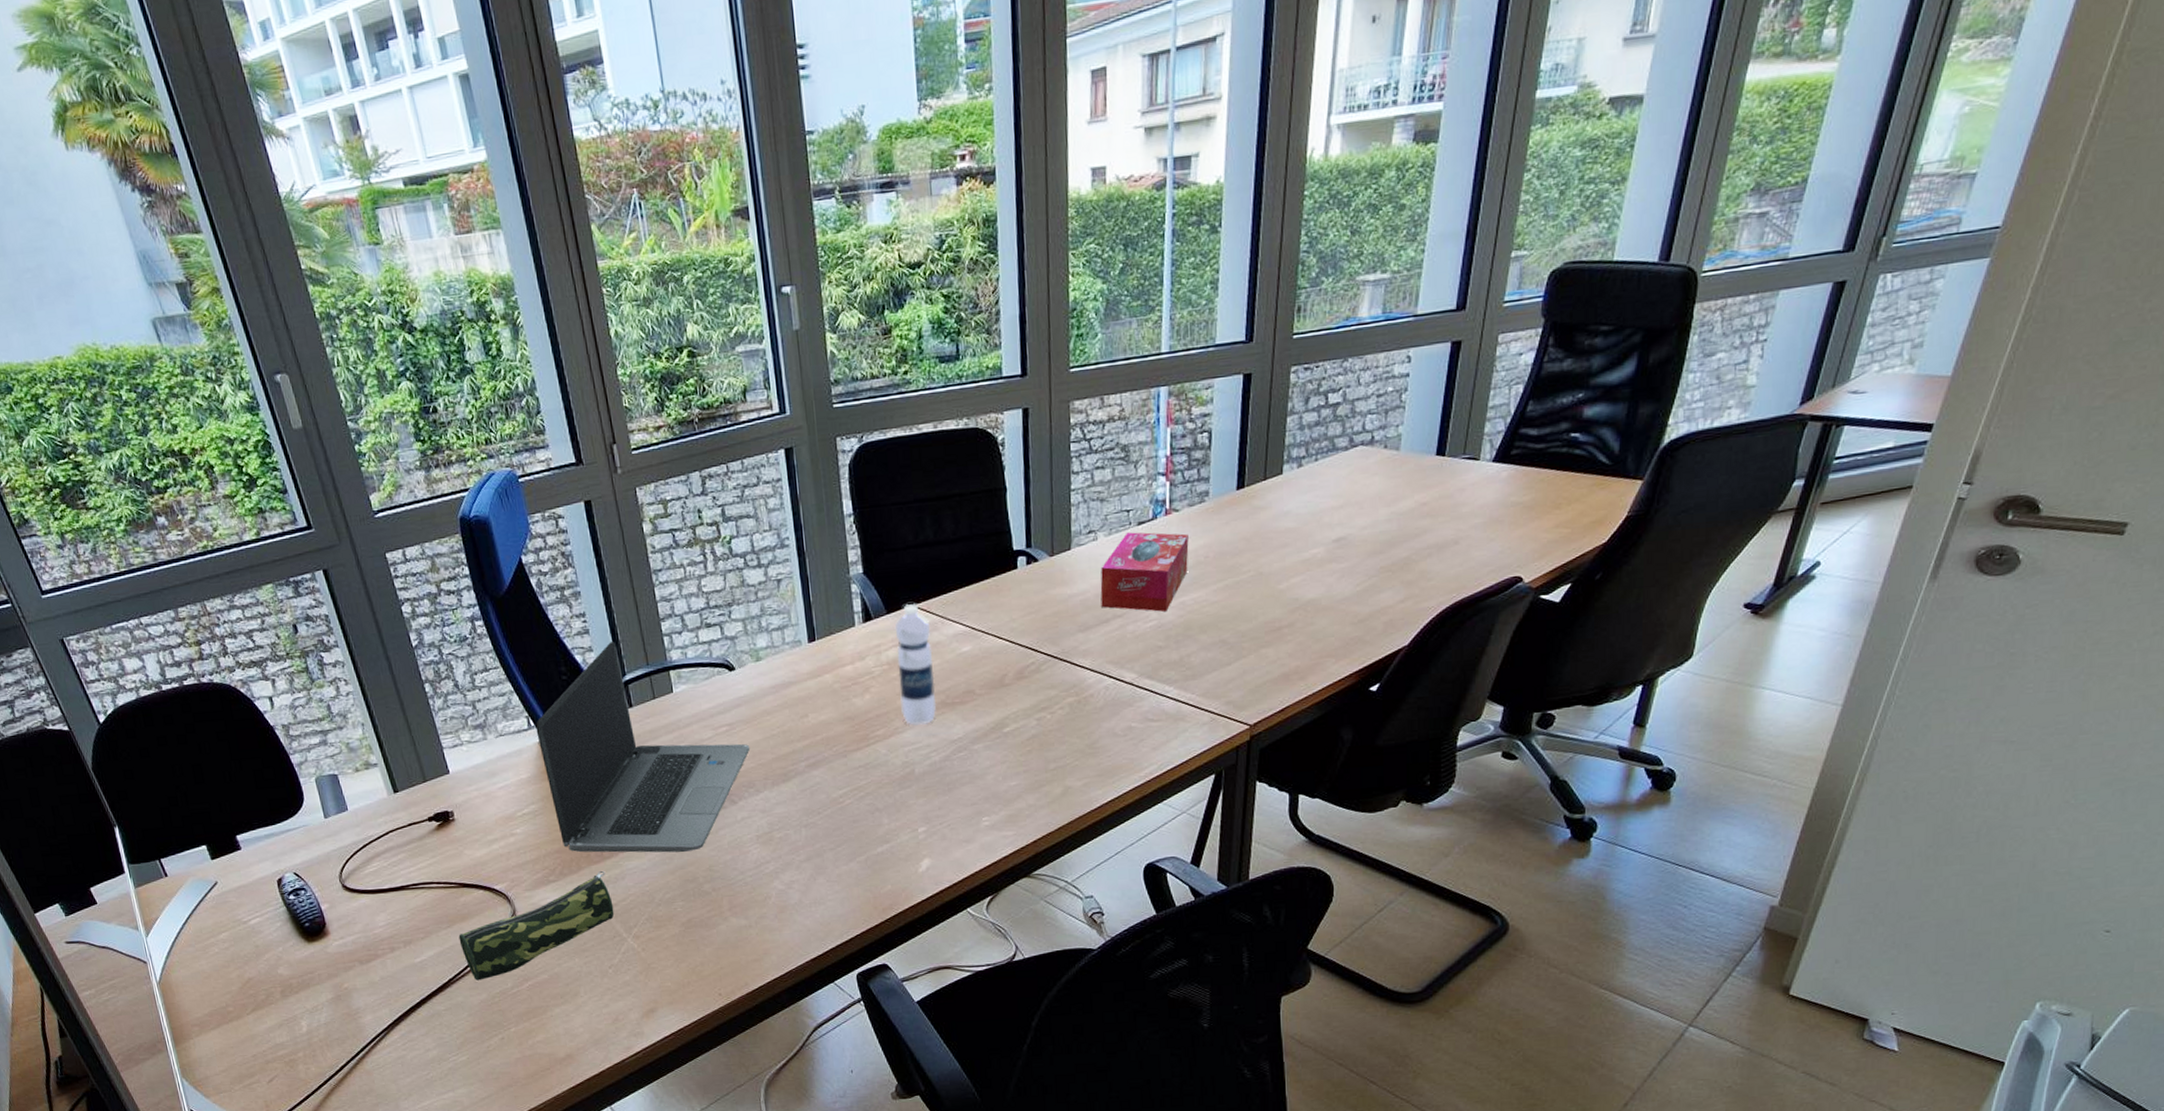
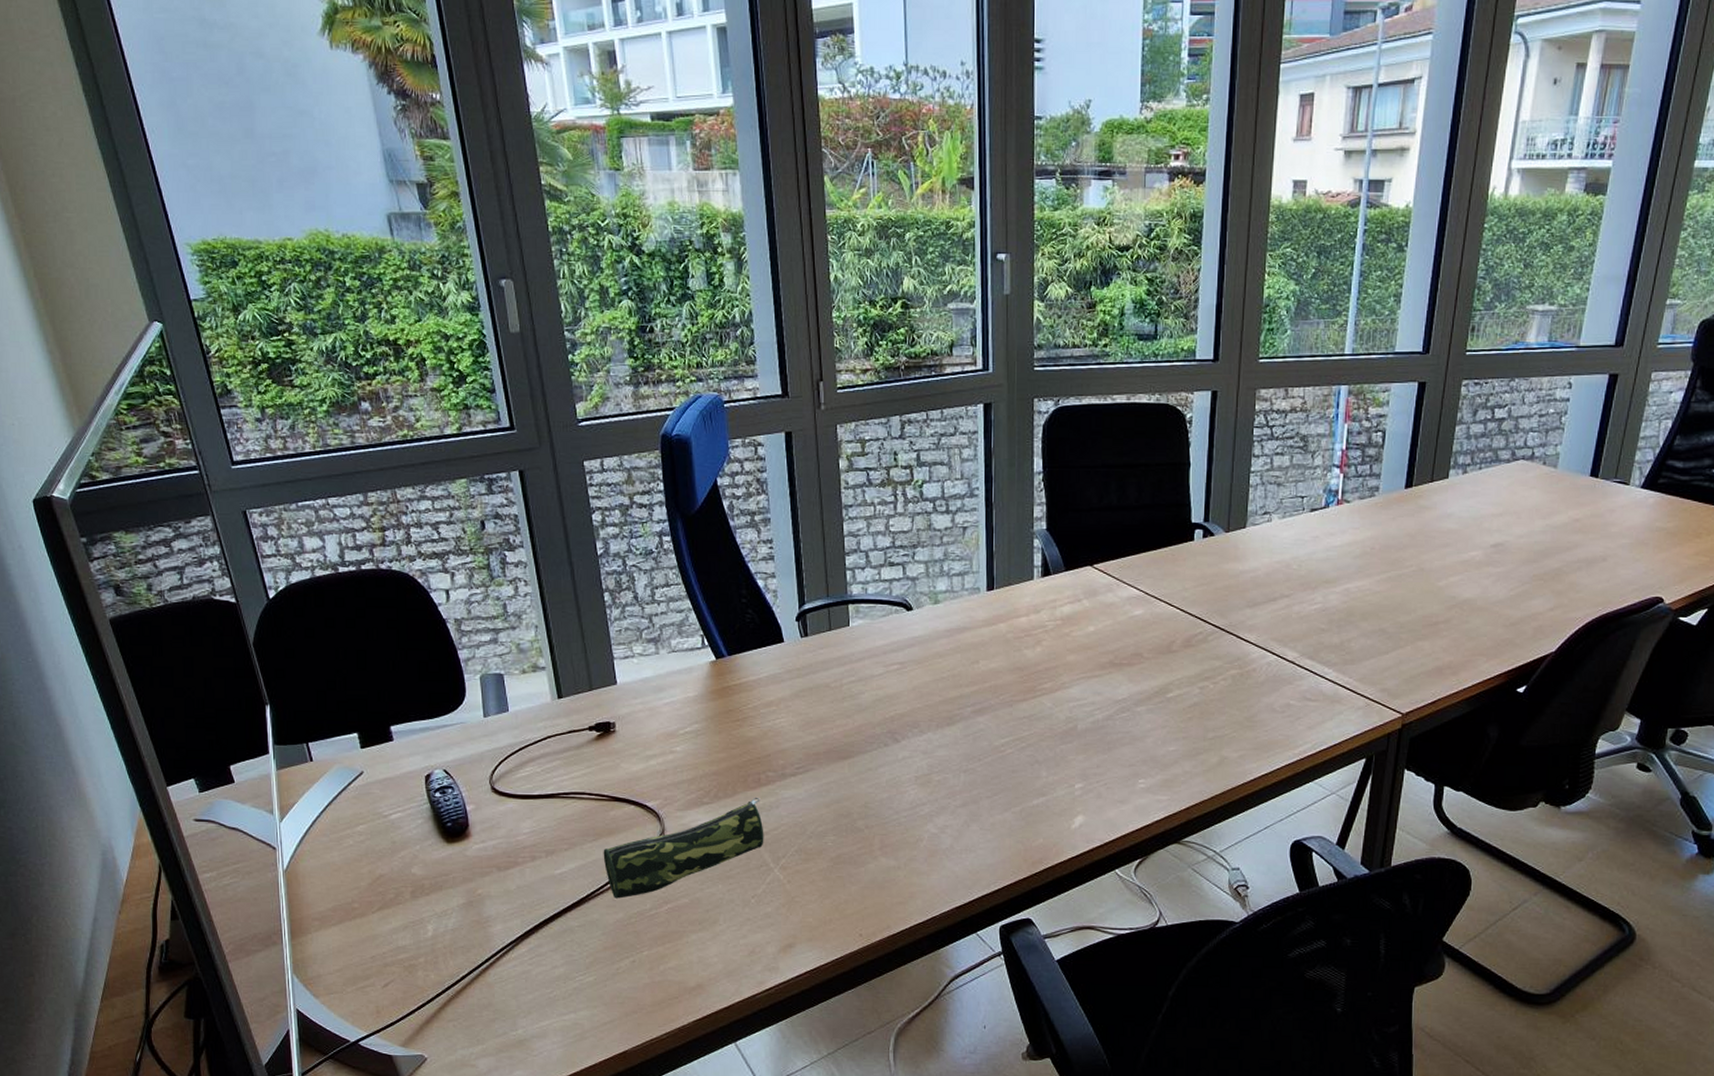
laptop computer: present [535,641,751,853] -> none [709,570,919,786]
water bottle: present [894,604,937,726] -> none [1070,564,1106,682]
tissue box: present [1100,532,1189,612] -> none [1270,518,1357,596]

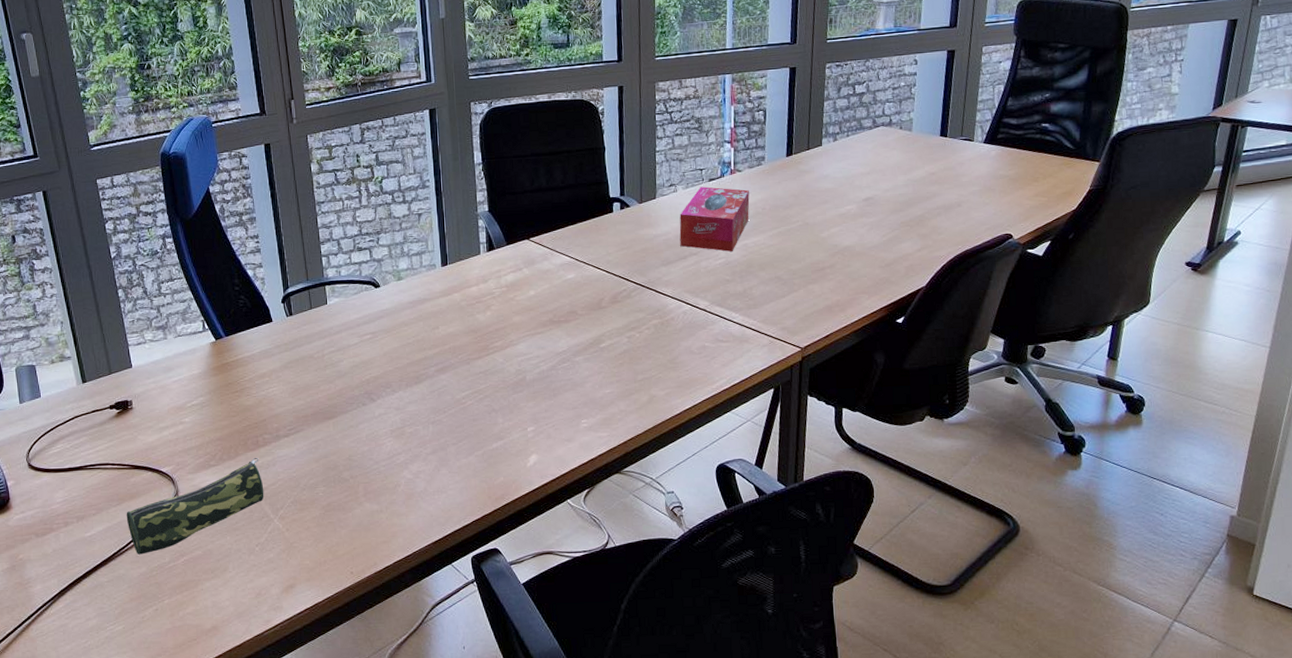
tissue box: none [1270,518,1357,596] -> present [679,186,750,252]

